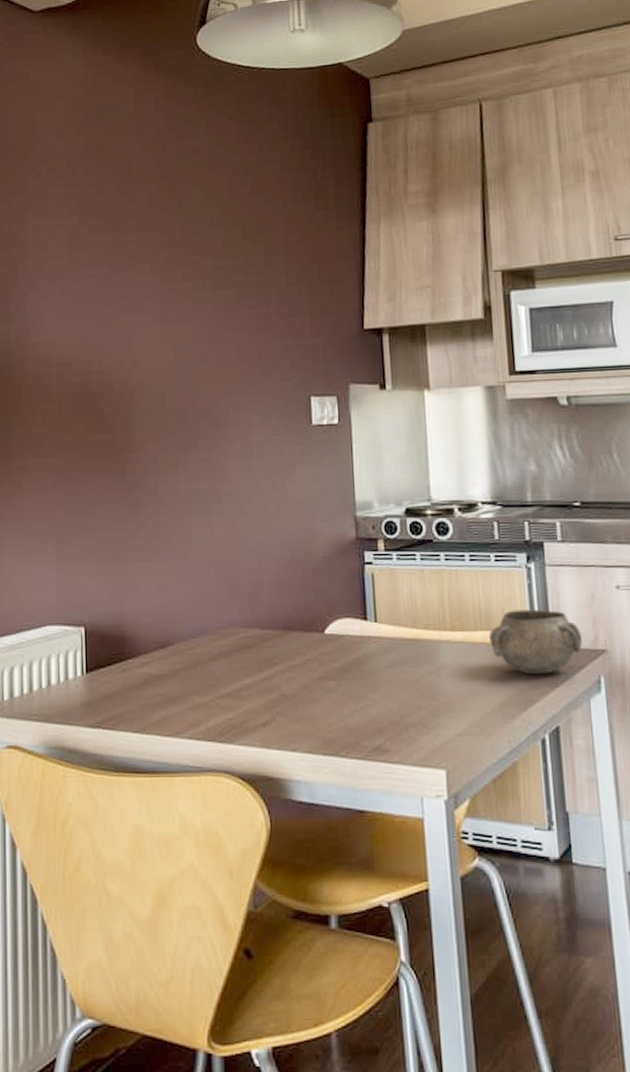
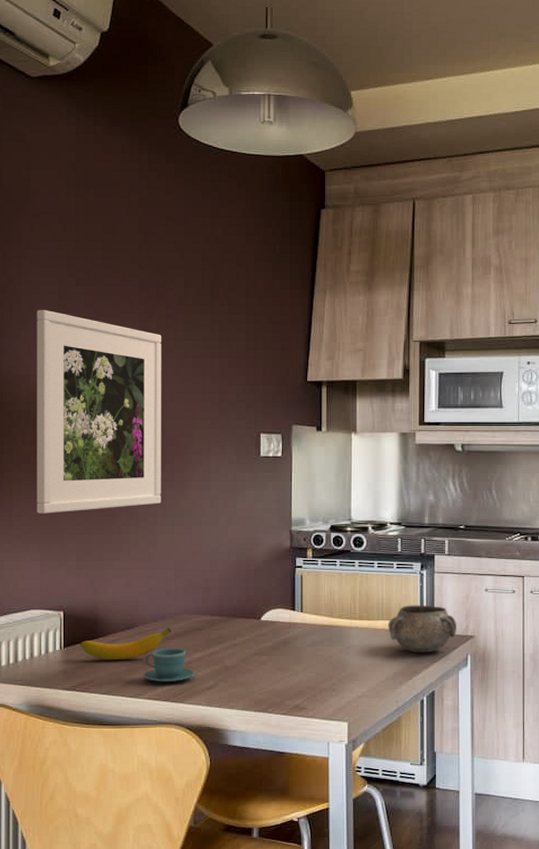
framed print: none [45,266,195,507] -> present [36,309,161,514]
banana: none [104,644,214,689] -> present [79,627,171,660]
teacup: none [182,671,245,716] -> present [143,647,195,682]

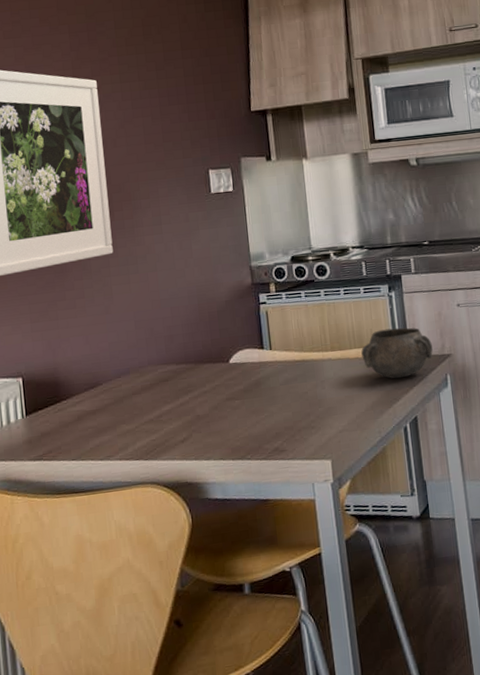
banana: present [79,627,171,660] -> none [42,381,137,424]
teacup: present [143,647,195,682] -> none [112,402,166,441]

